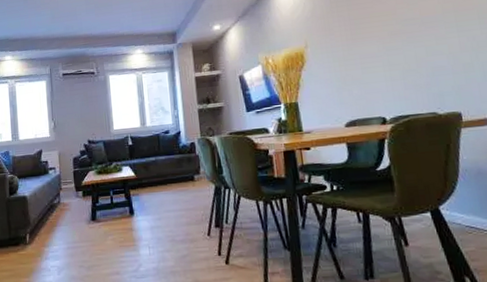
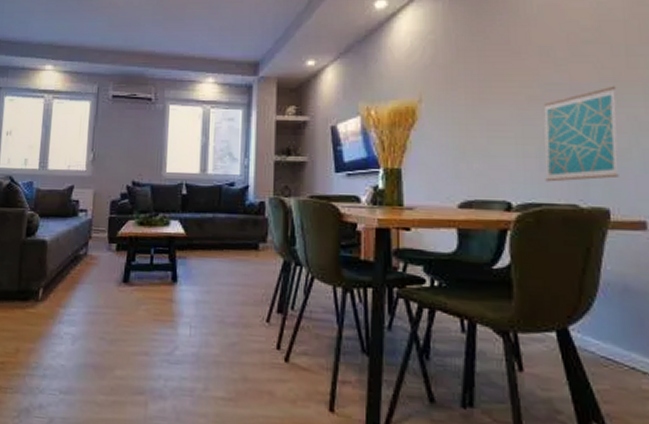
wall art: none [402,15,466,98] -> present [543,86,619,182]

